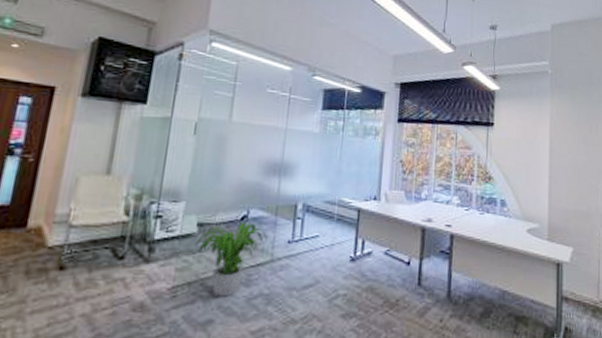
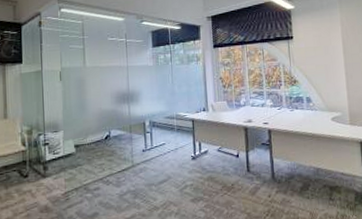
potted plant: present [196,221,268,297] -> none [76,140,127,196]

